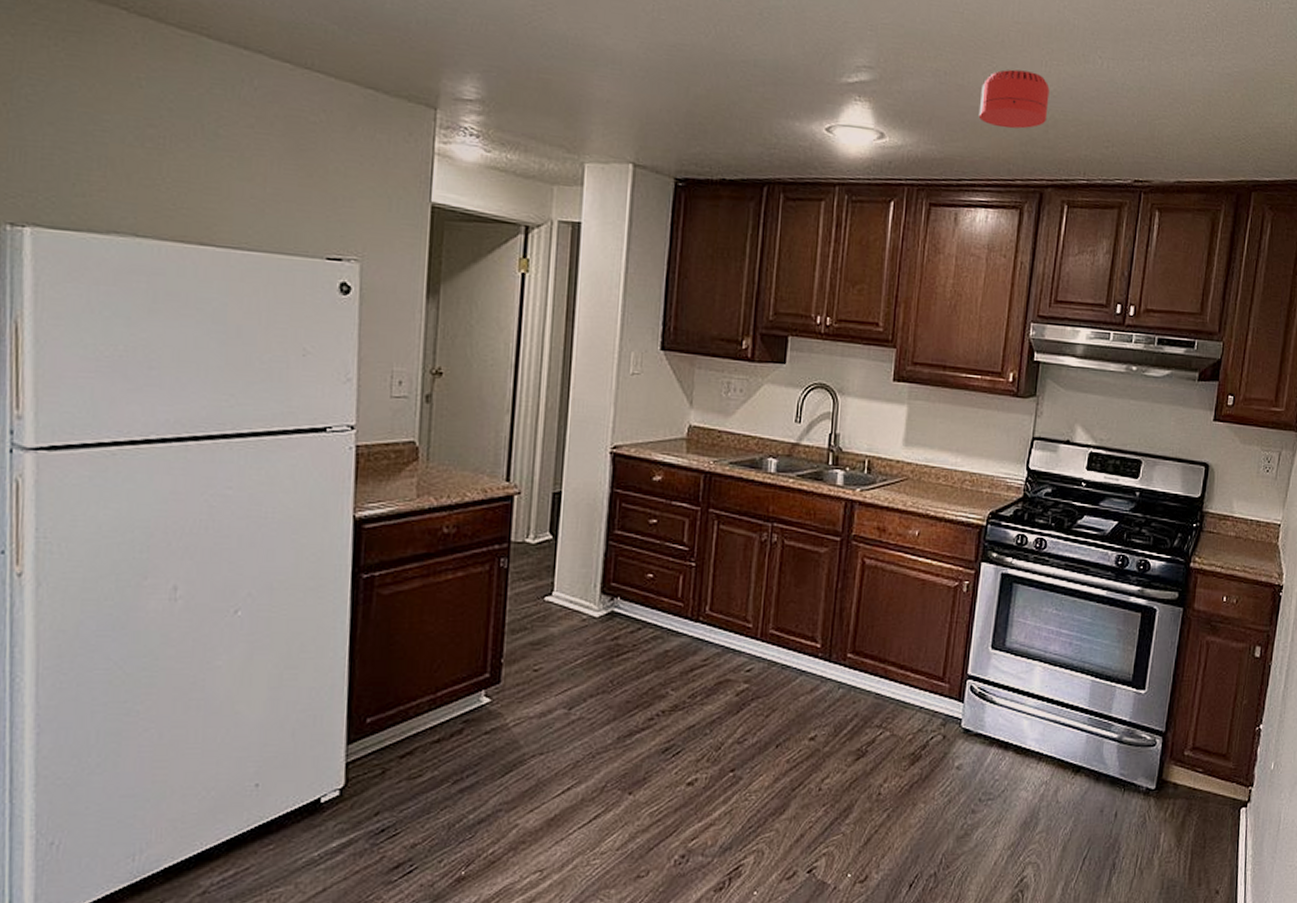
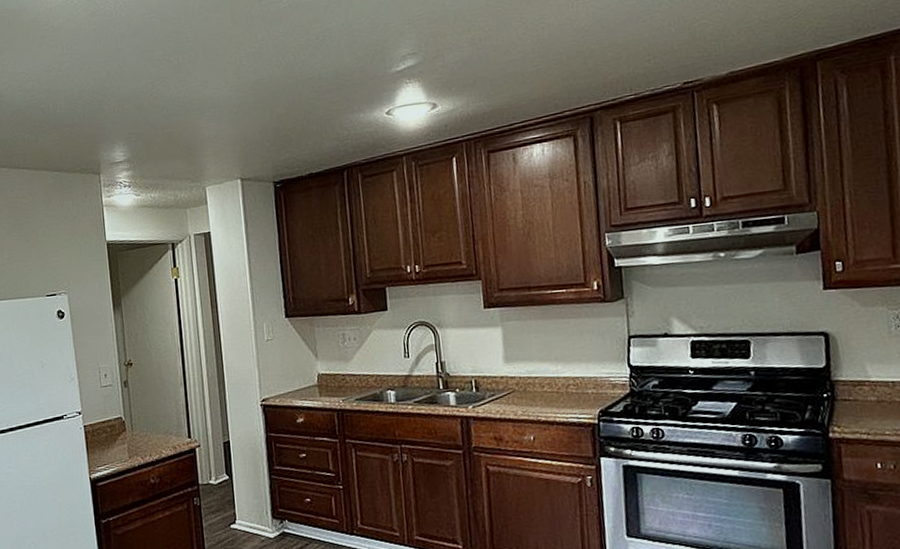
smoke detector: present [978,69,1050,129] -> none [515,15,583,72]

